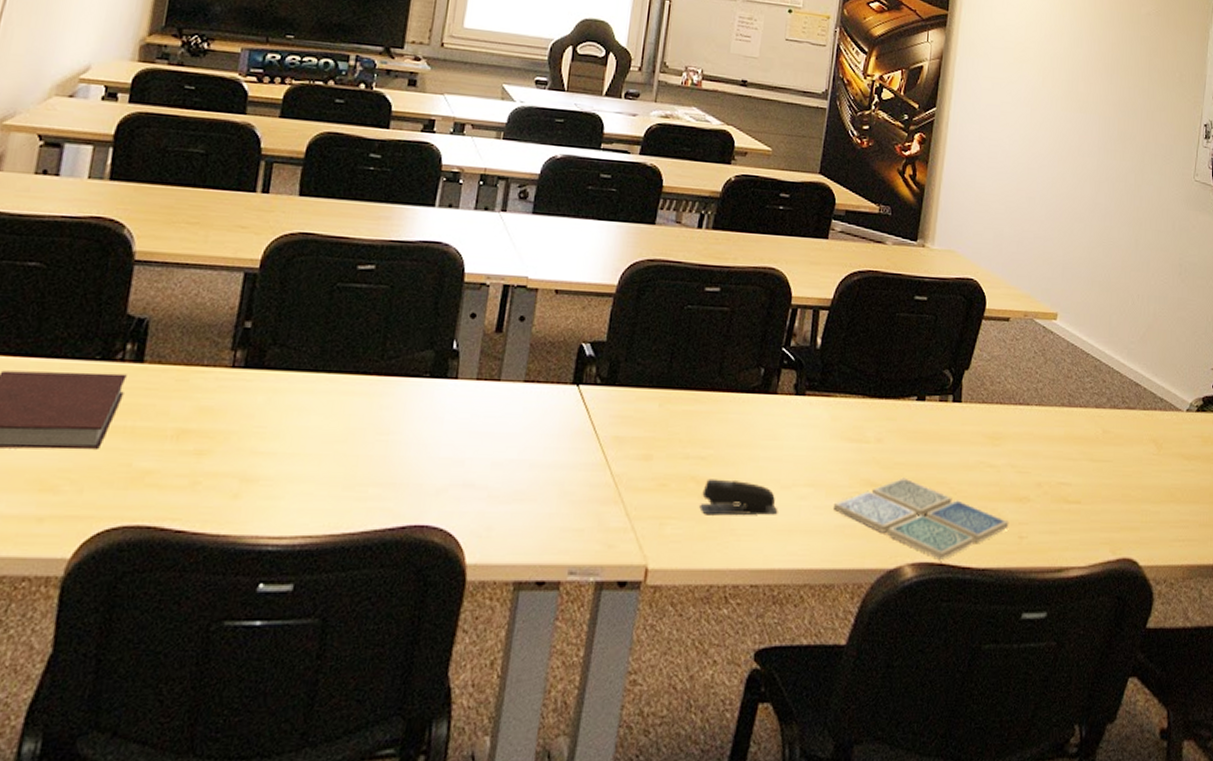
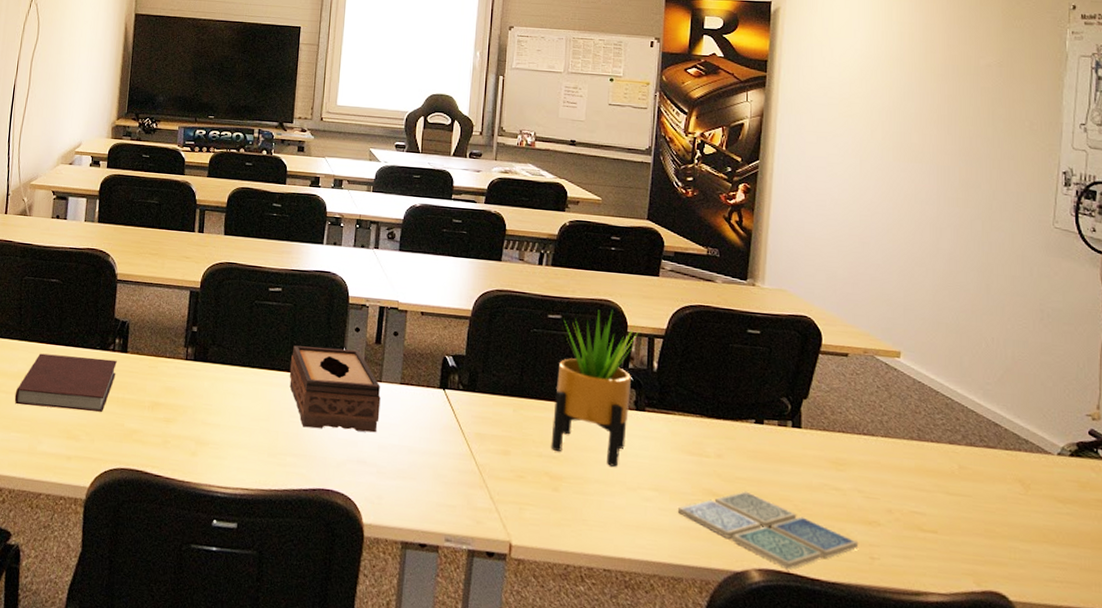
tissue box: none [378,340,498,447] -> present [289,345,381,433]
potted plant: none [699,279,805,463] -> present [550,309,640,467]
stapler: present [699,479,778,516] -> none [554,475,626,512]

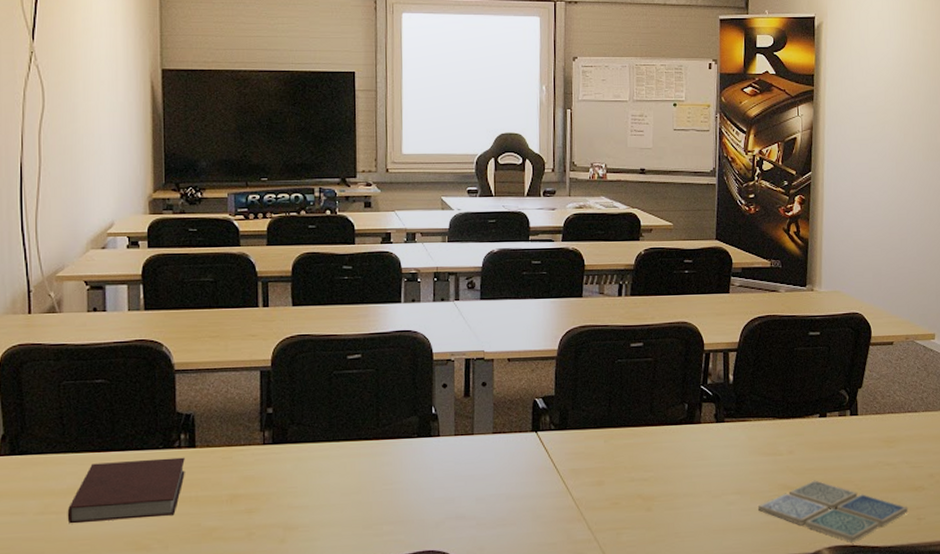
tissue box: present [289,345,381,433] -> none [377,407,475,493]
potted plant: present [550,309,640,467] -> none [641,330,716,479]

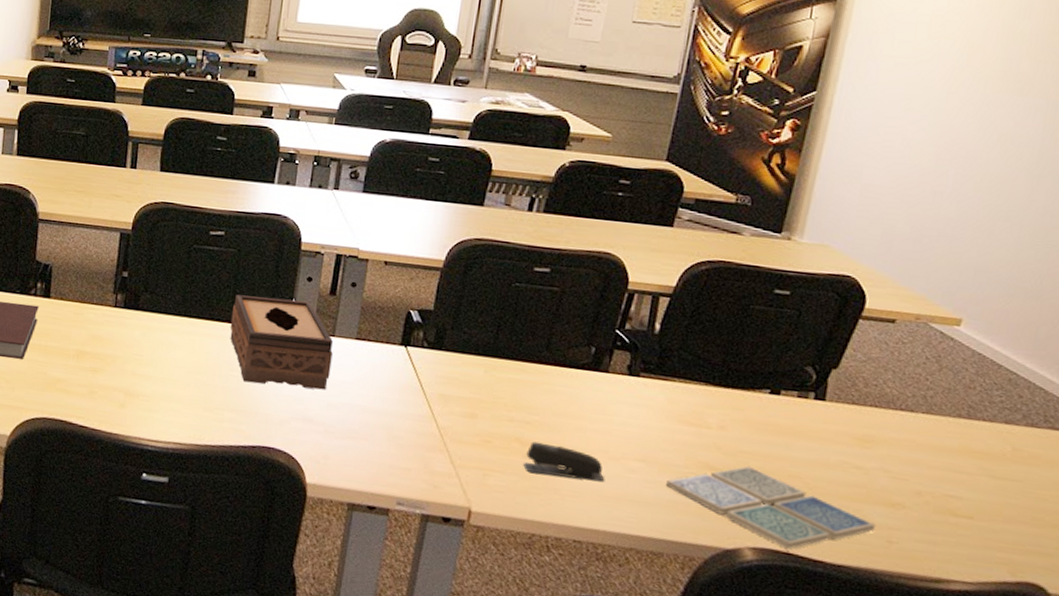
tissue box: none [377,407,475,493] -> present [230,294,333,390]
stapler: none [647,495,712,524] -> present [523,441,605,482]

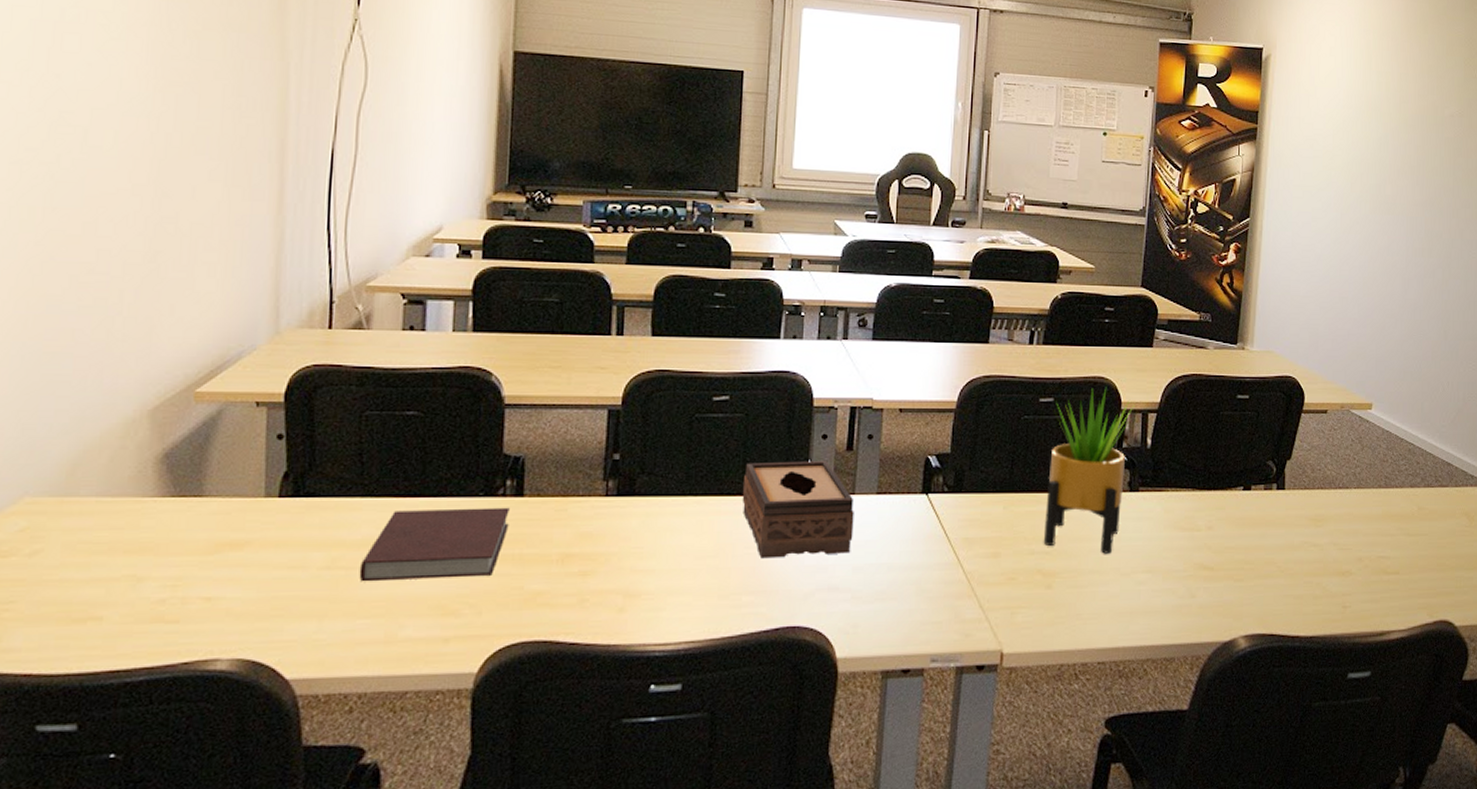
stapler: present [523,441,605,482] -> none [1047,570,1120,603]
potted plant: none [524,263,644,435] -> present [1043,387,1134,554]
drink coaster: present [665,465,876,549] -> none [1169,560,1333,631]

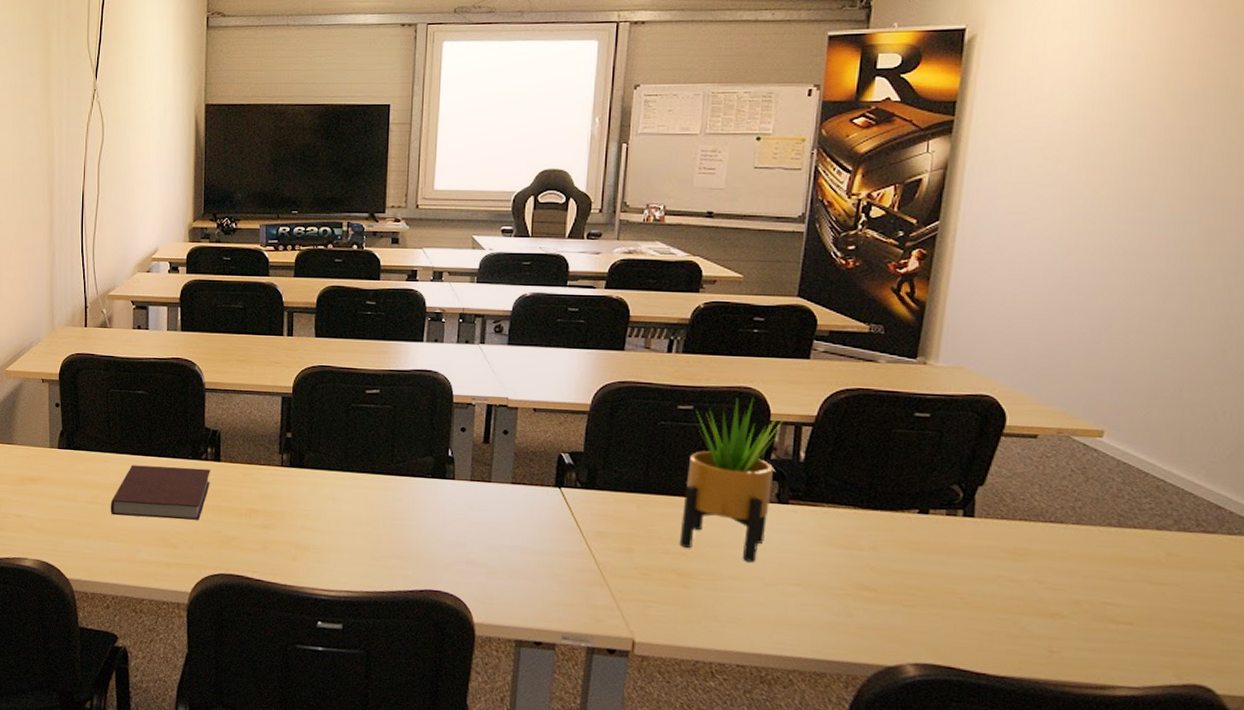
tissue box: present [742,461,854,559] -> none [391,448,490,534]

